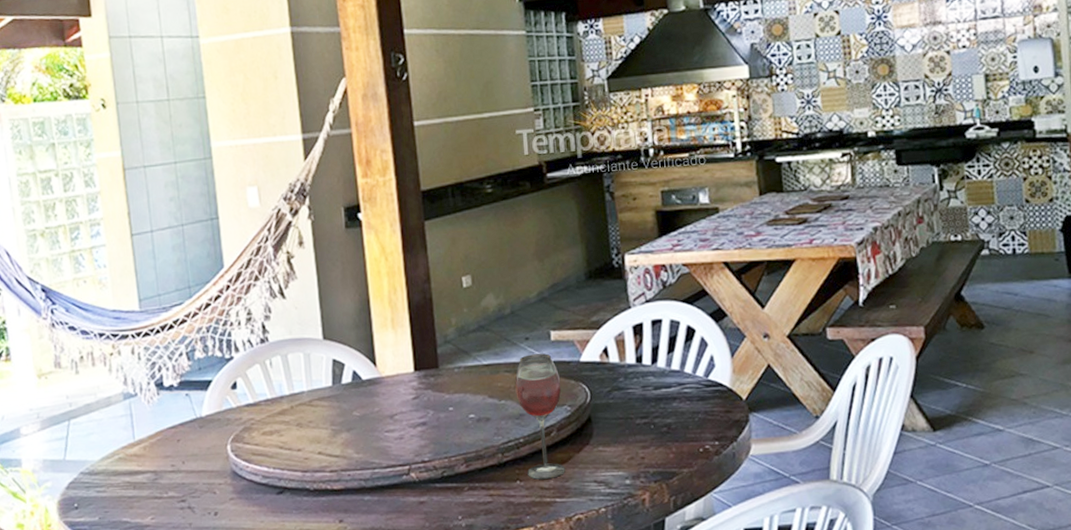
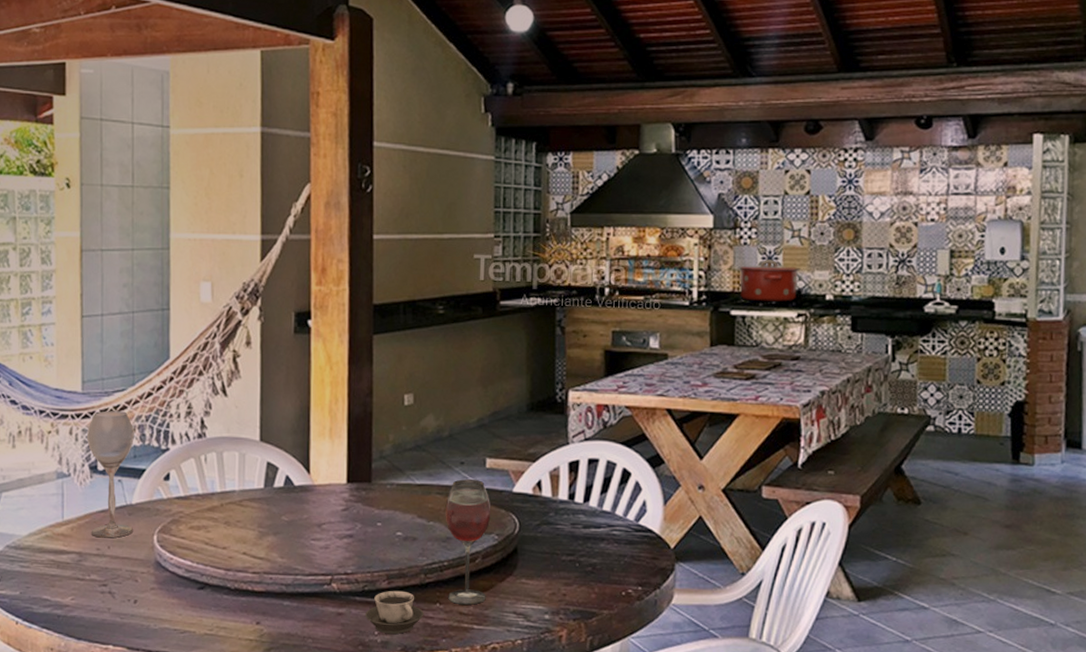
wineglass: none [149,325,206,454] -> present [87,411,134,538]
cup: none [446,472,506,518] -> present [364,590,424,635]
casserole: none [777,103,841,147] -> present [736,260,802,303]

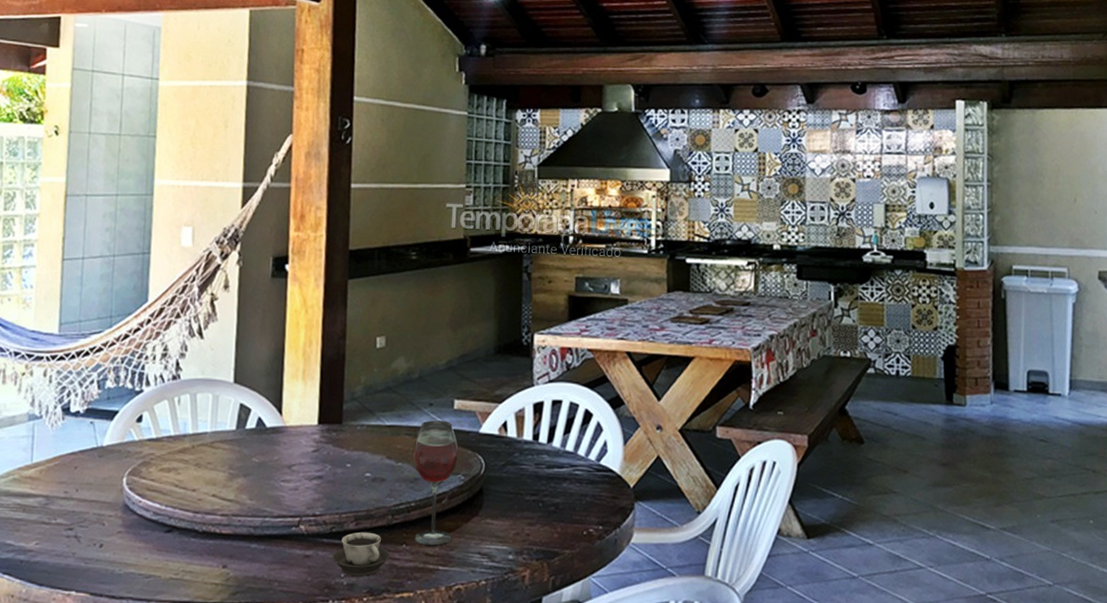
wineglass: present [87,411,134,538] -> none [59,352,109,481]
casserole: present [736,260,802,303] -> none [691,211,751,252]

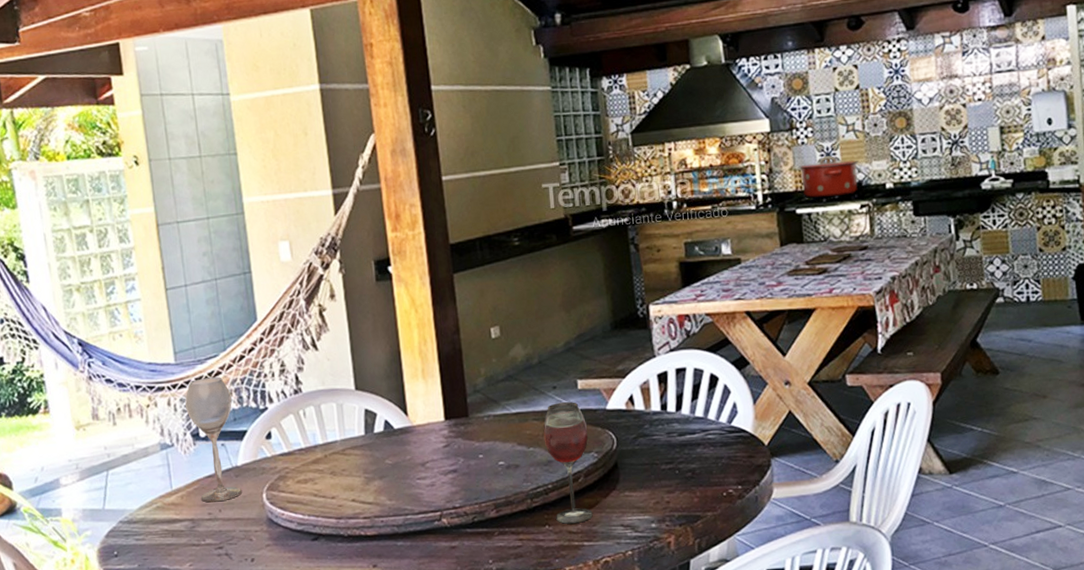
wineglass: none [59,352,109,481] -> present [185,377,242,503]
cup: present [331,532,391,577] -> none [477,517,535,561]
casserole: none [691,211,751,252] -> present [797,156,860,199]

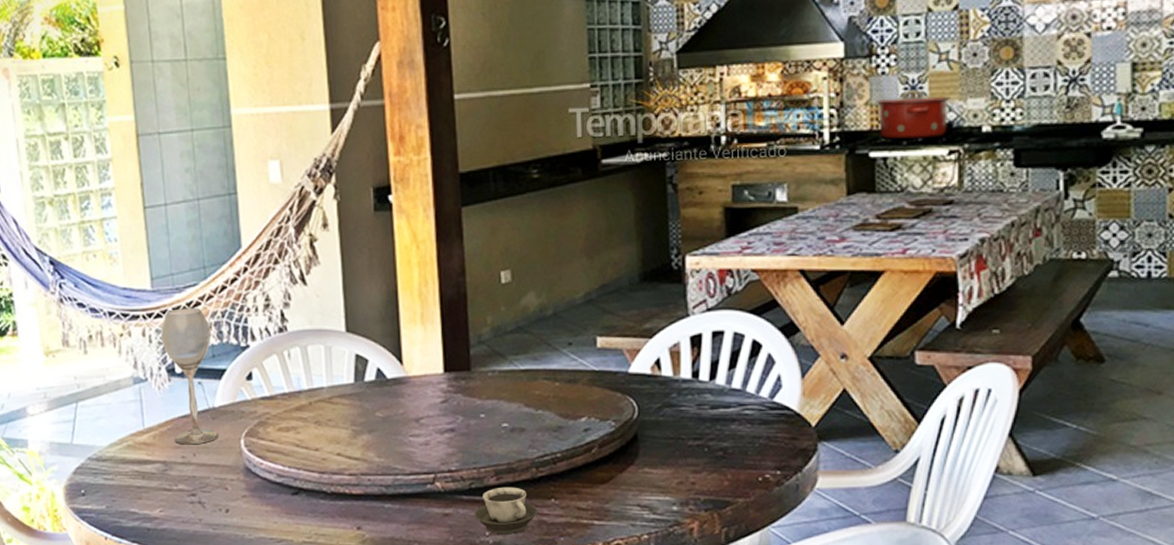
cup: none [477,517,535,561] -> present [473,487,538,535]
wineglass: present [543,402,593,524] -> none [554,361,606,499]

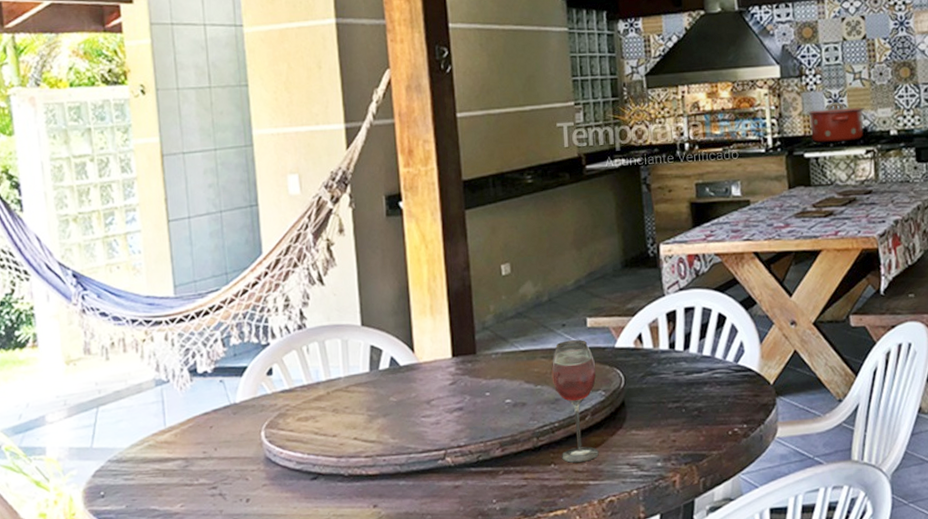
wineglass: present [161,308,218,445] -> none [183,311,239,441]
cup: present [473,487,538,535] -> none [481,456,540,501]
wineglass: none [554,361,606,499] -> present [551,340,599,463]

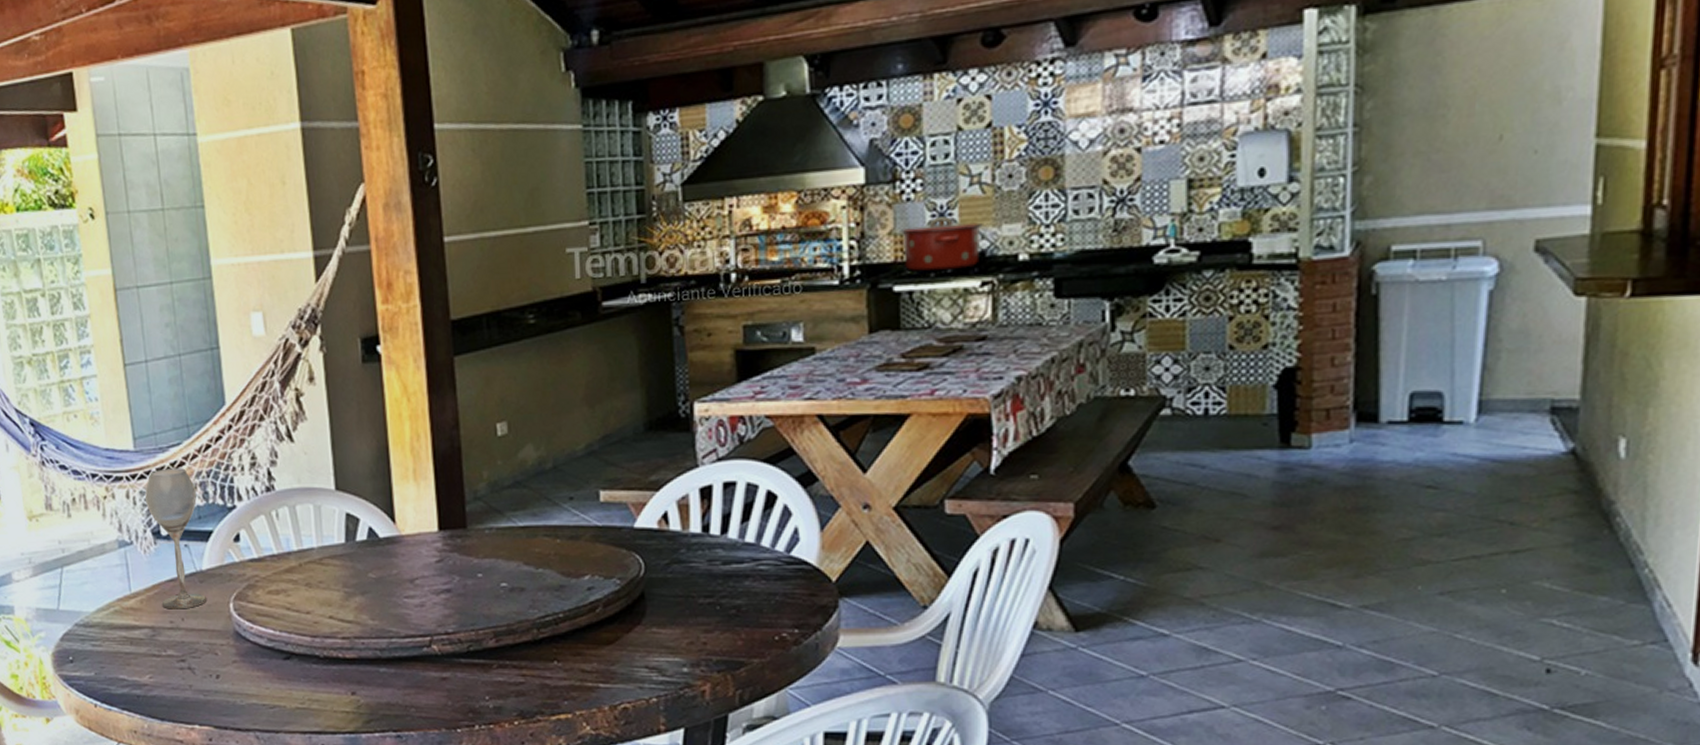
wineglass: none [183,311,239,441] -> present [145,468,206,610]
wineglass: present [551,340,599,463] -> none [555,517,611,661]

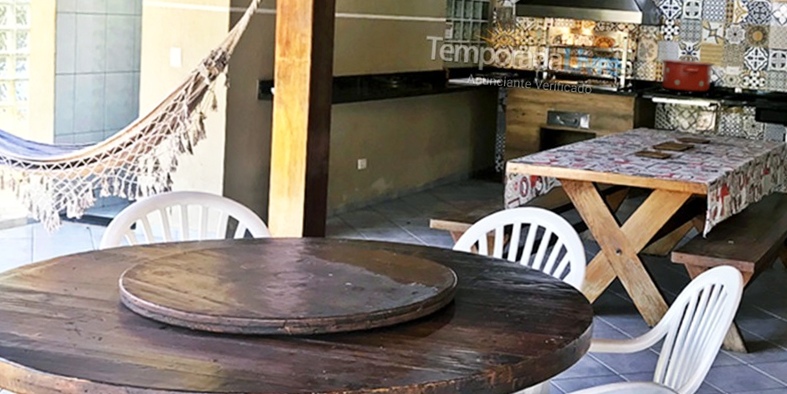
wineglass: present [145,468,206,610] -> none [57,163,103,281]

